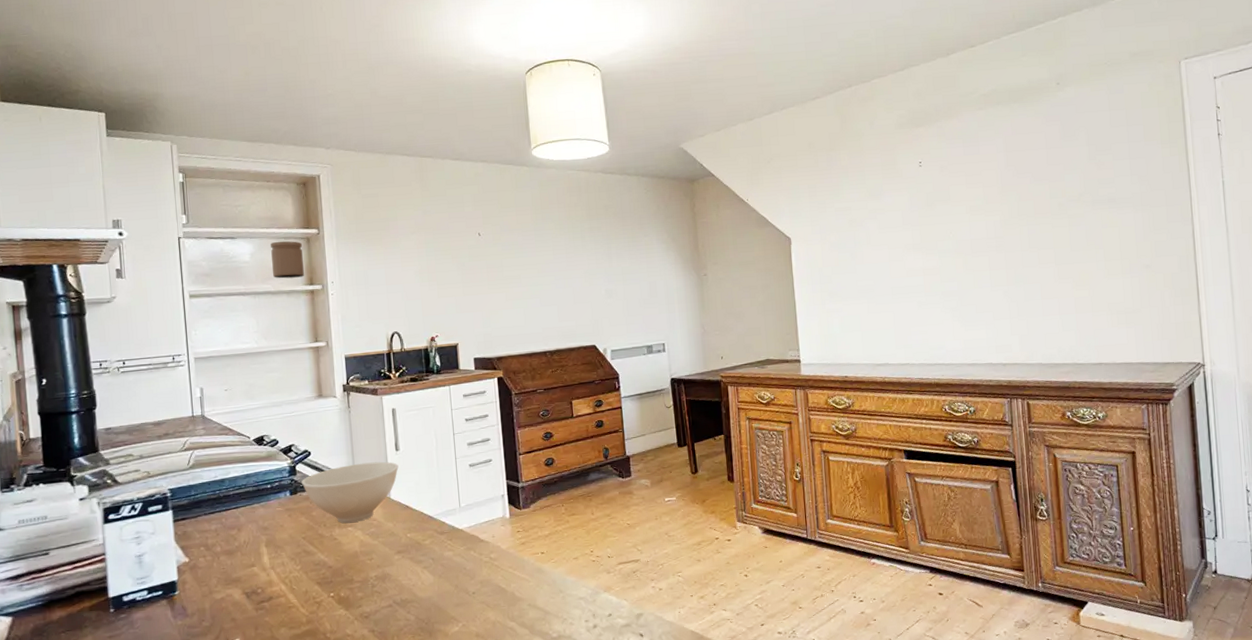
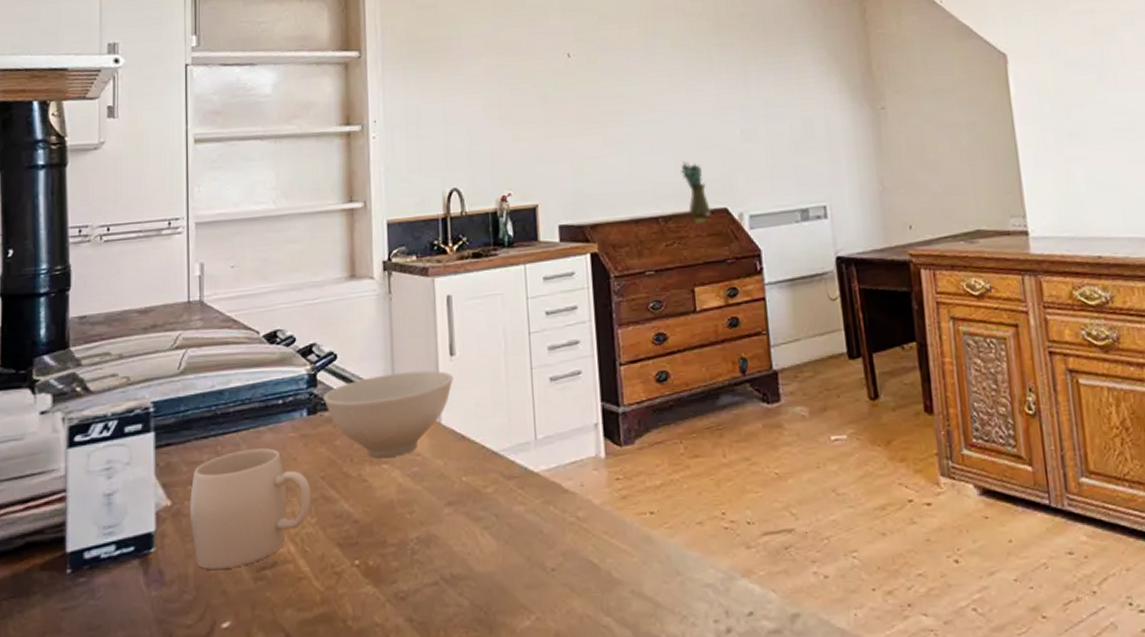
mug: none [203,519,296,604] -> present [190,448,312,569]
jar: present [270,241,304,279] -> none [297,67,339,117]
vase: none [562,312,584,356] -> present [681,161,711,224]

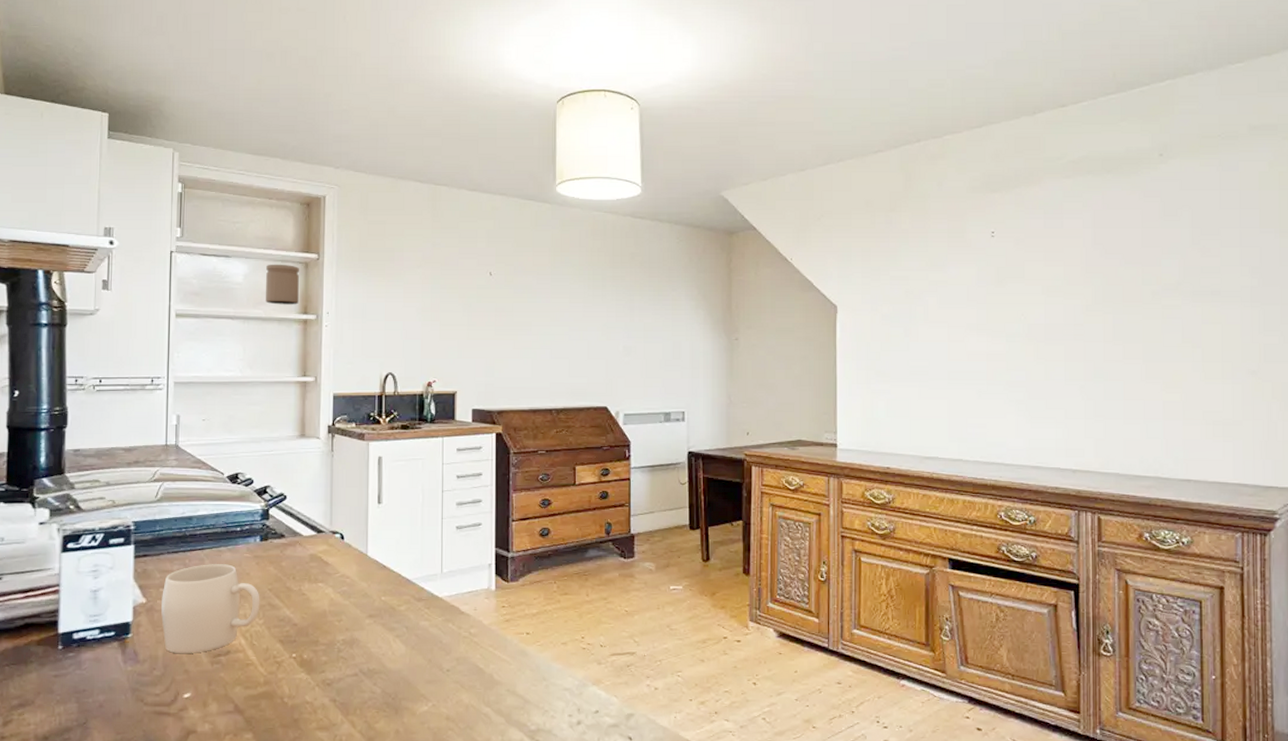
jar: none [297,67,339,117] -> present [265,264,300,305]
bowl: present [322,370,453,459] -> none [273,513,379,579]
vase: present [681,161,711,224] -> none [573,367,594,417]

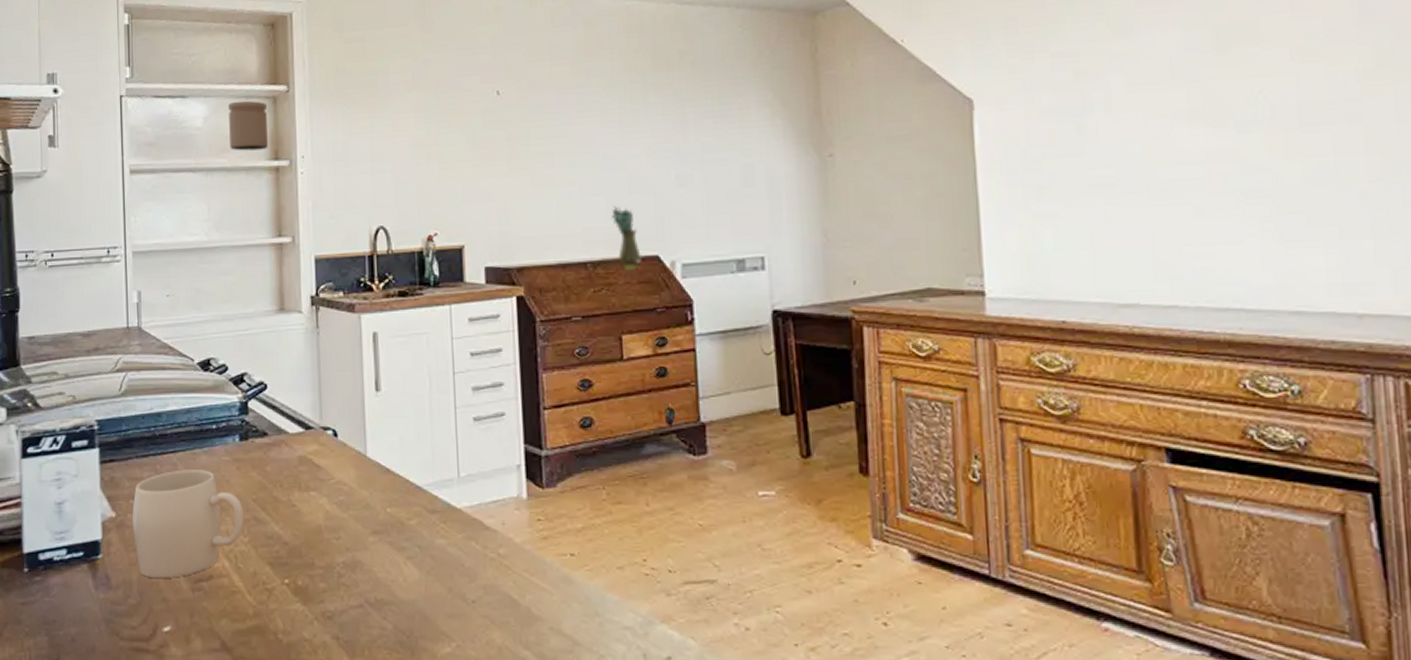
vase: none [573,367,594,417] -> present [612,206,642,270]

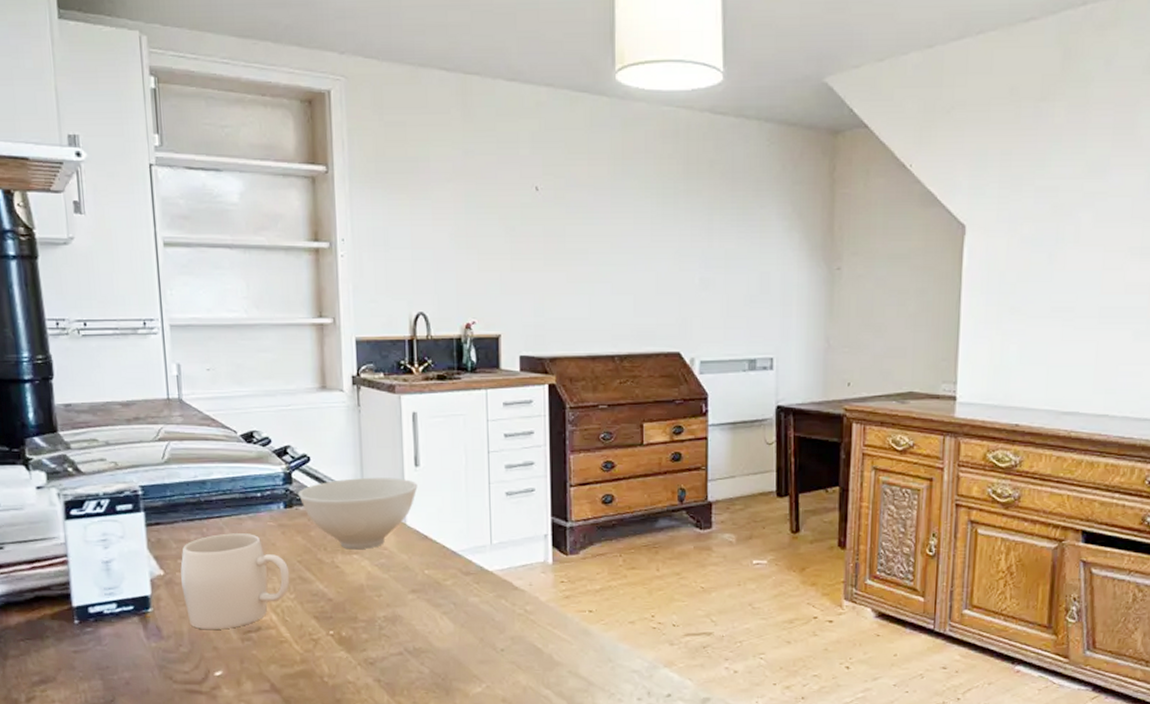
jar: present [227,100,268,151] -> none [264,178,307,230]
bowl: none [254,404,379,486] -> present [297,477,418,550]
vase: present [612,206,642,270] -> none [639,305,664,364]

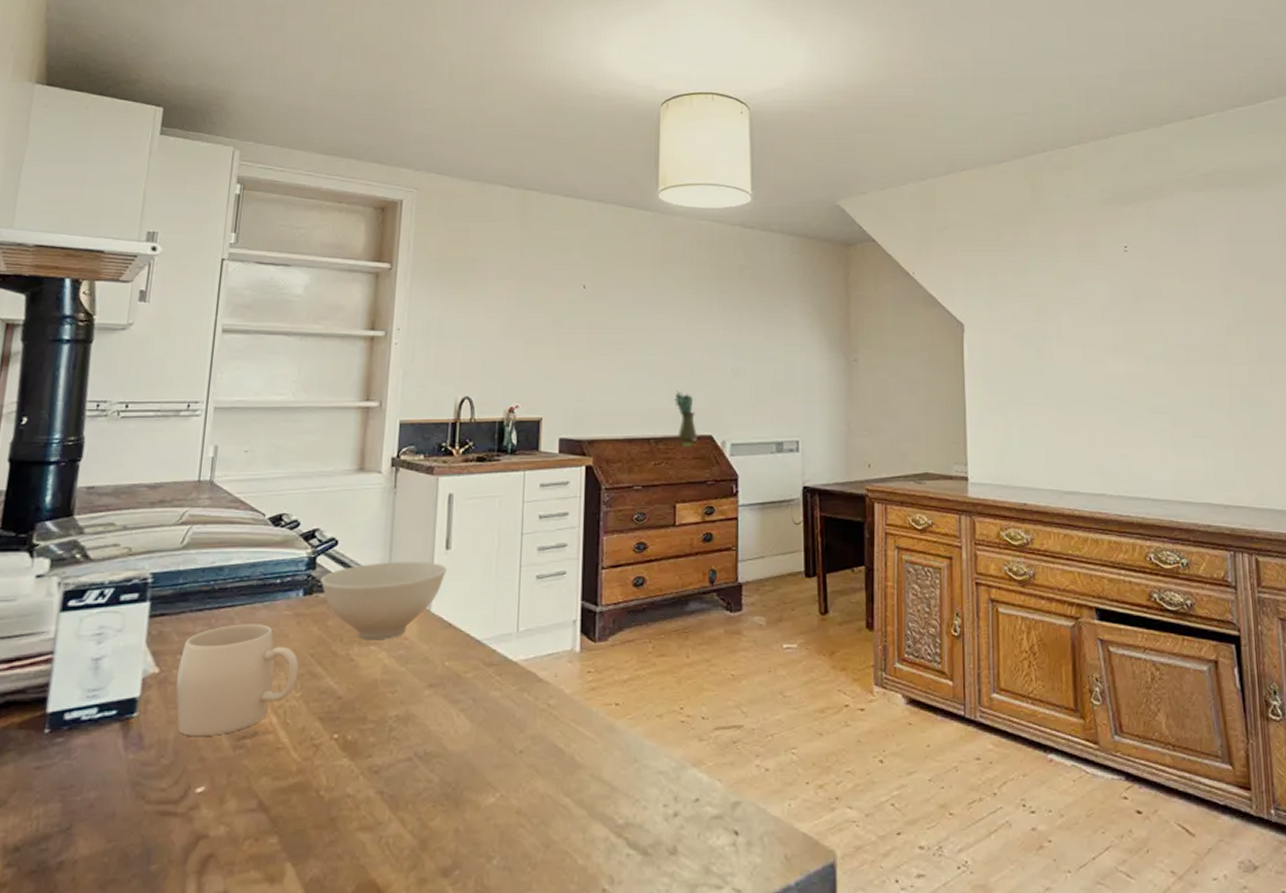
vase: none [639,305,664,364] -> present [674,391,697,447]

